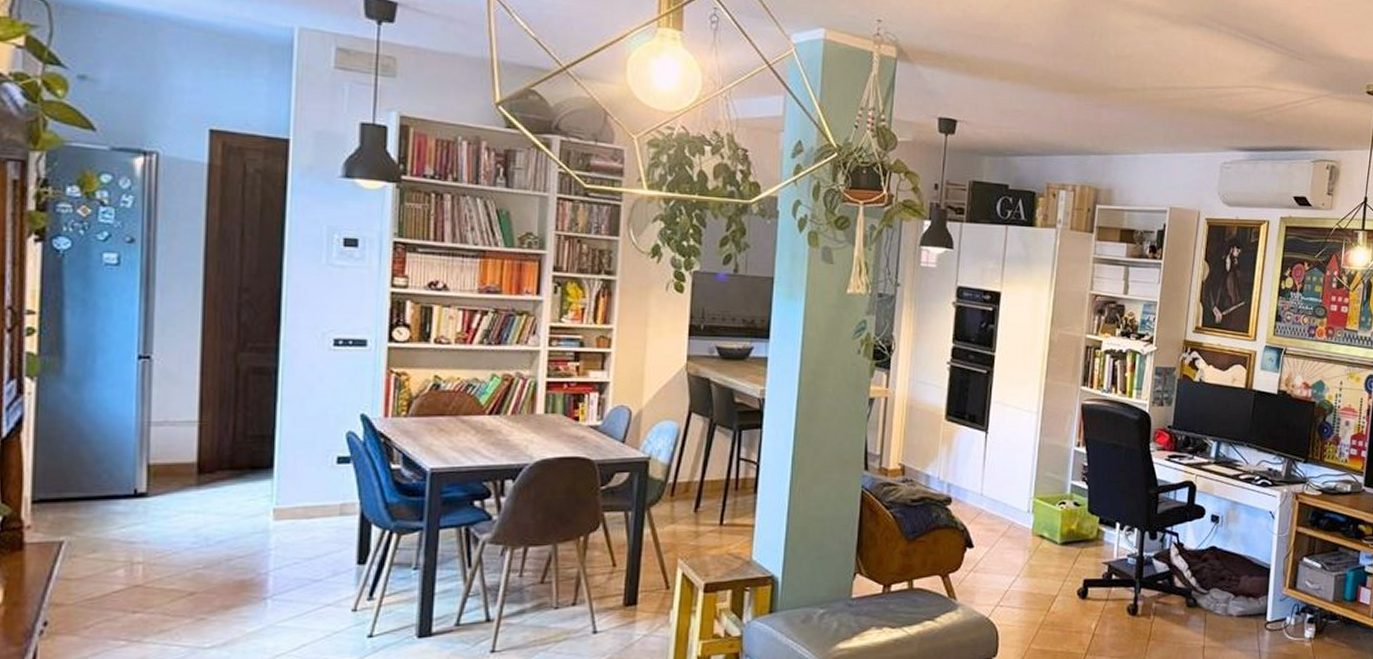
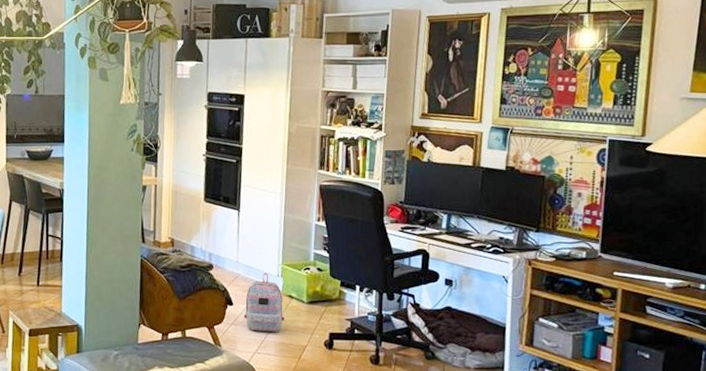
backpack: none [985,508,1034,580] -> present [243,273,285,332]

